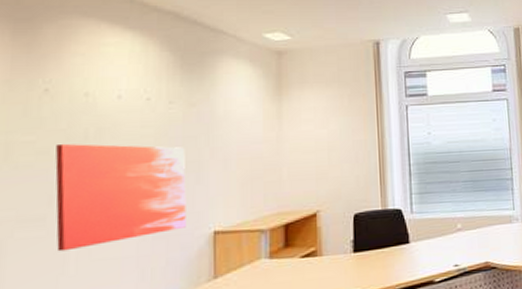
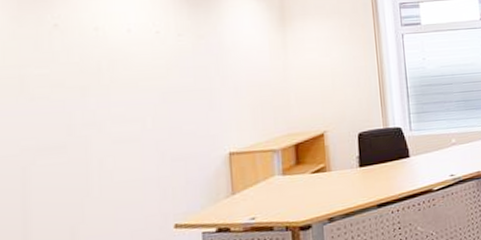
wall art: present [55,143,186,252] -> none [71,75,202,176]

